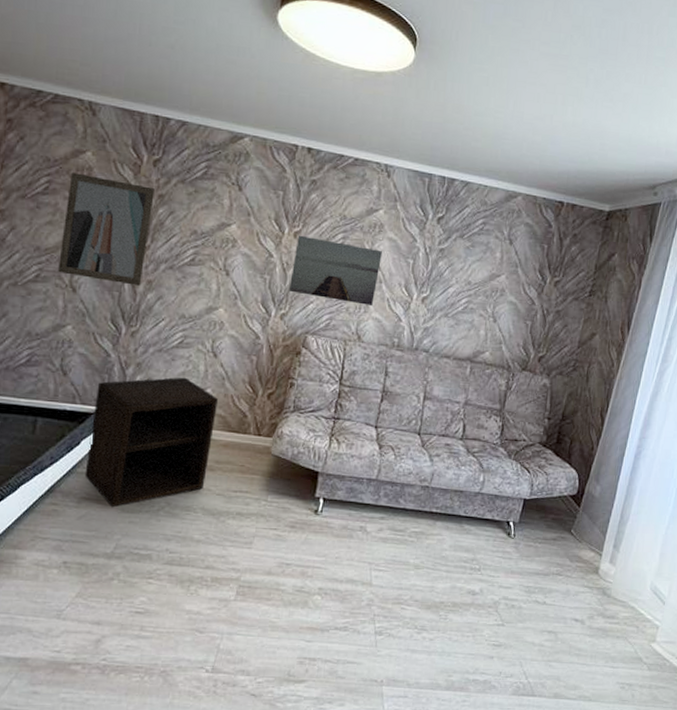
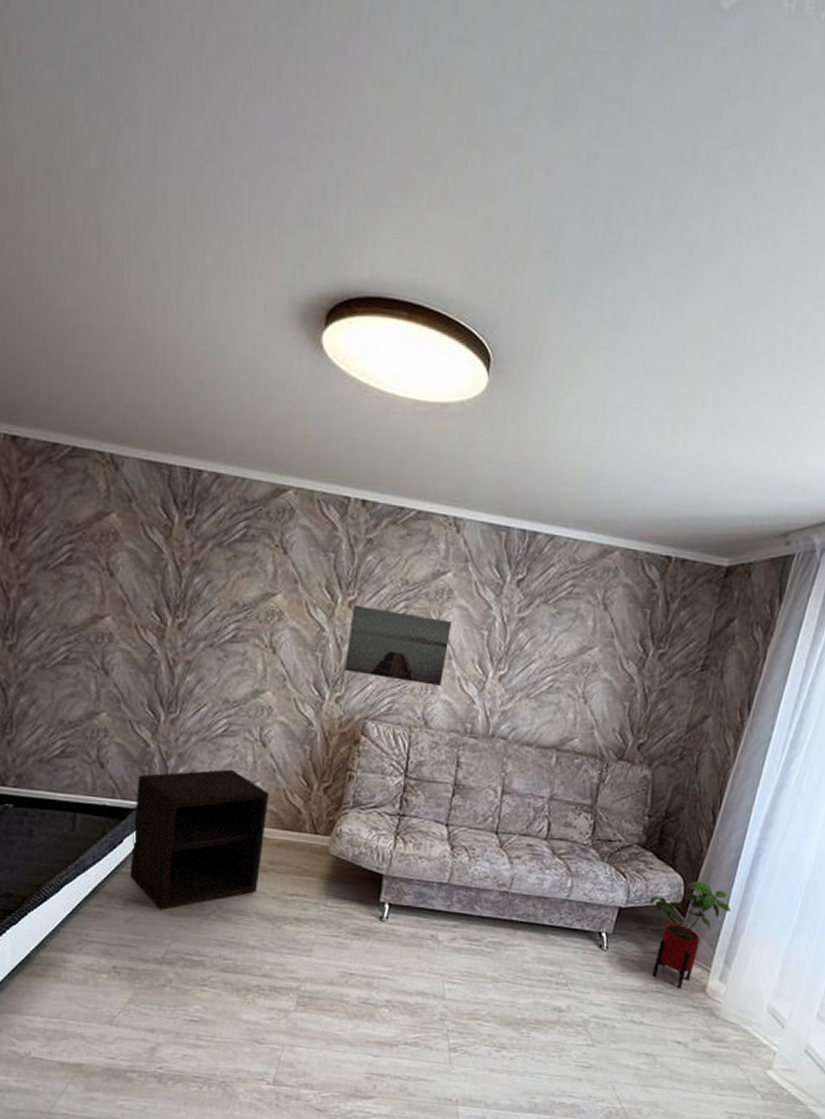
wall art: present [58,172,155,286] -> none [88,538,189,667]
house plant: none [550,475,619,571] -> present [650,881,732,989]

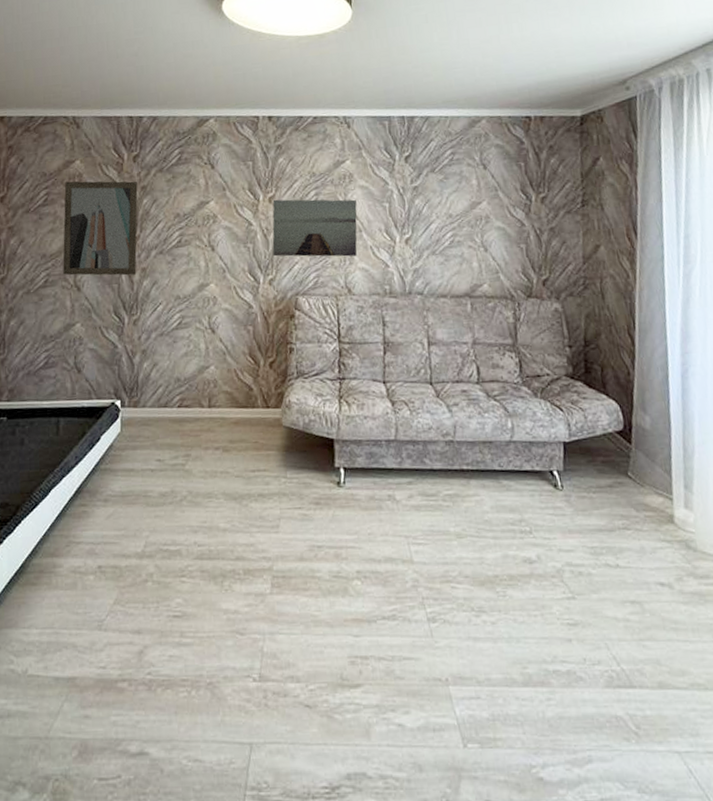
wall art: none [88,538,189,667] -> present [62,181,138,276]
nightstand: present [129,769,270,911] -> none [107,357,223,503]
house plant: present [650,881,732,989] -> none [592,405,676,522]

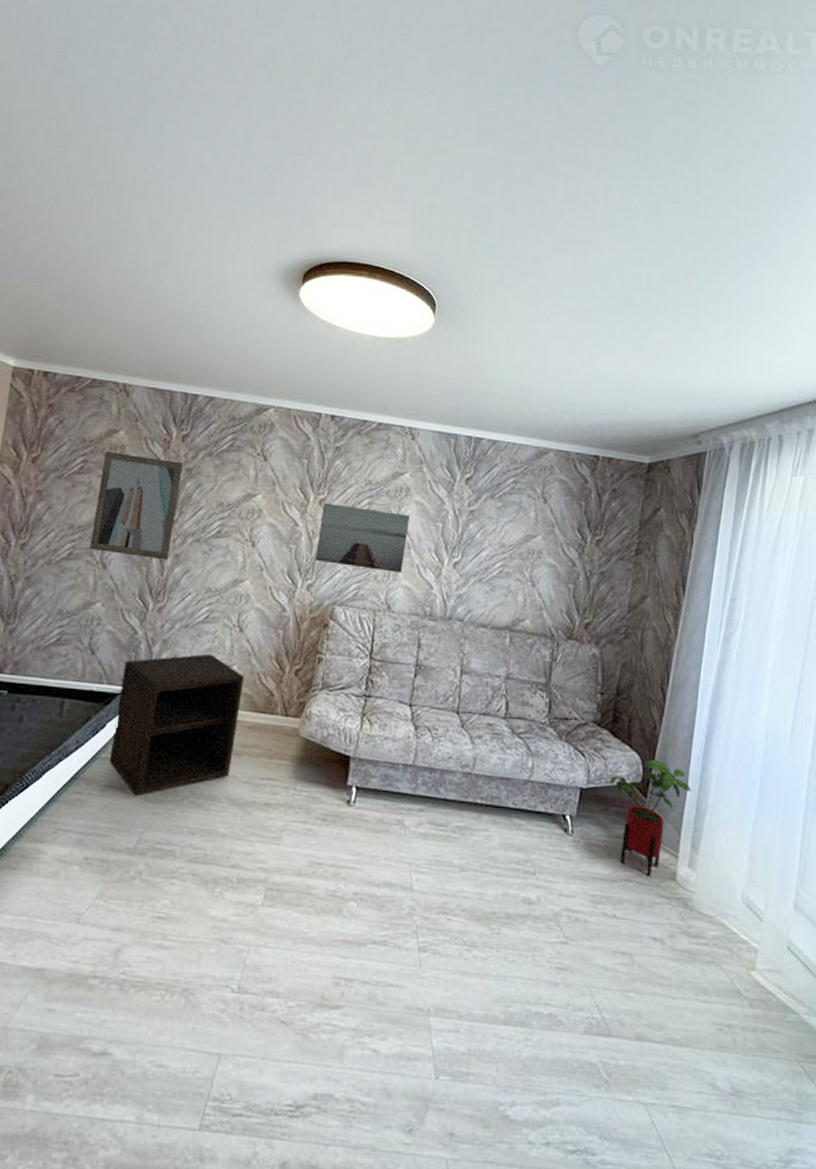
nightstand: none [107,357,223,503] -> present [109,653,245,797]
house plant: none [592,405,676,522] -> present [610,759,692,877]

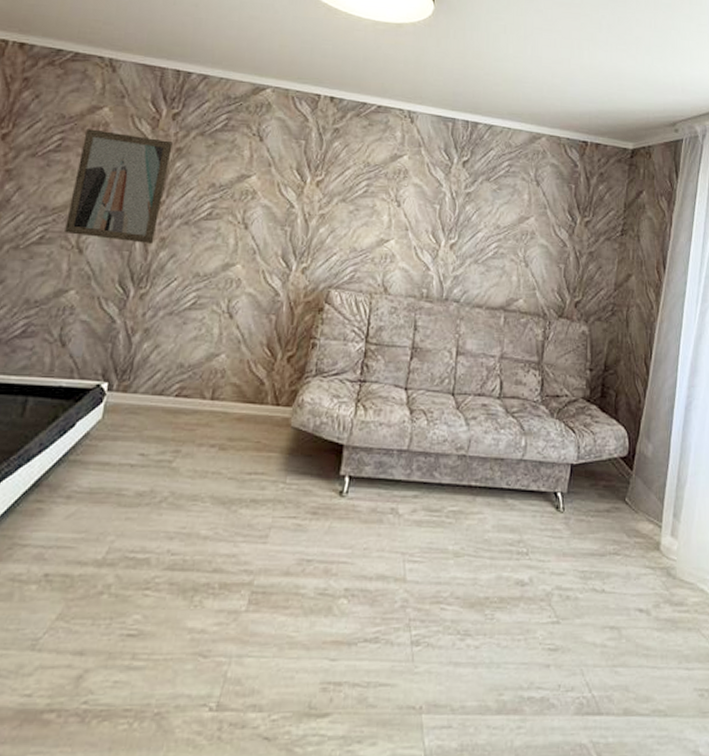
nightstand: present [109,653,245,797] -> none [77,342,234,502]
wall art: present [315,502,410,573] -> none [311,184,407,255]
house plant: present [610,759,692,877] -> none [599,432,673,548]

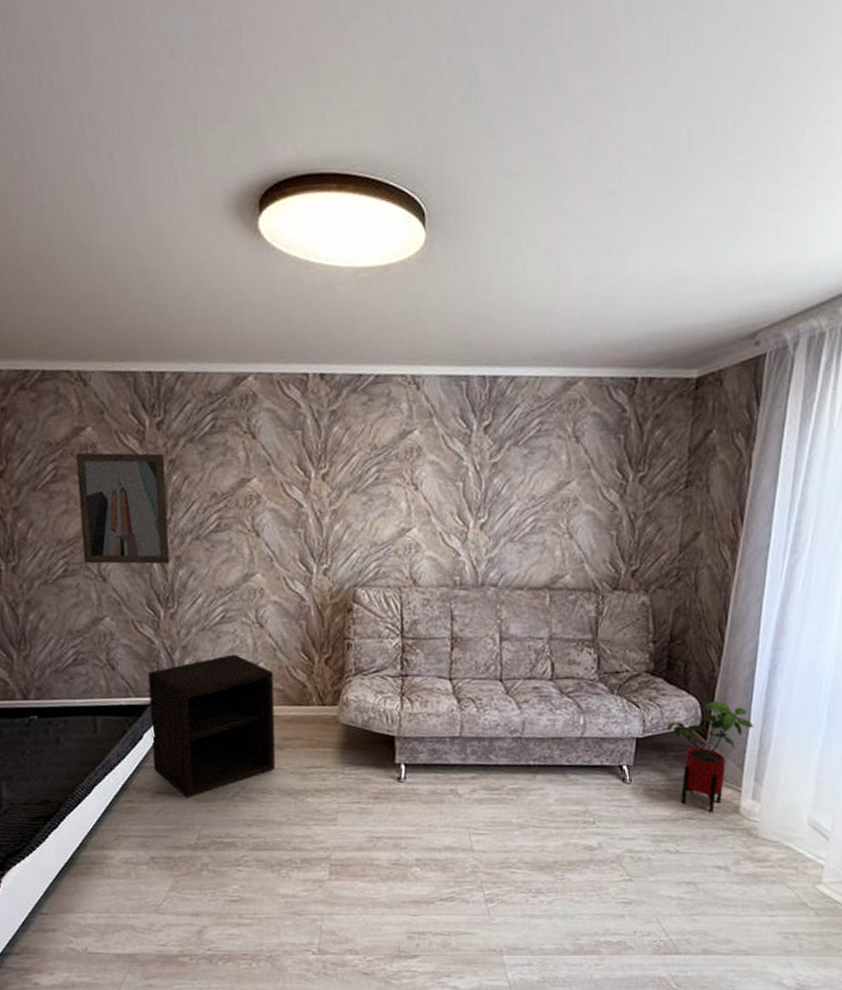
nightstand: none [77,342,234,502] -> present [147,654,276,799]
house plant: none [599,432,673,548] -> present [667,701,754,813]

